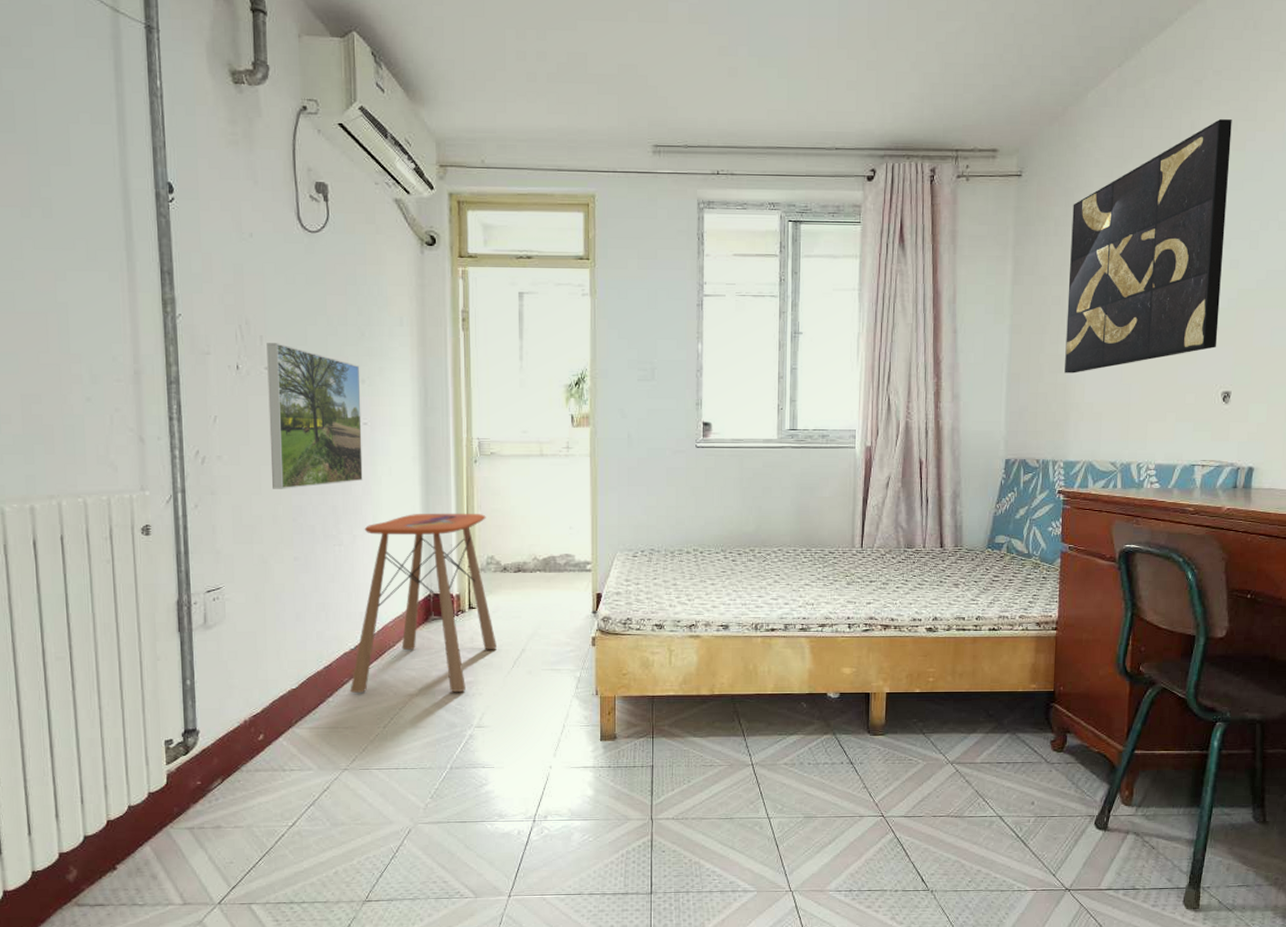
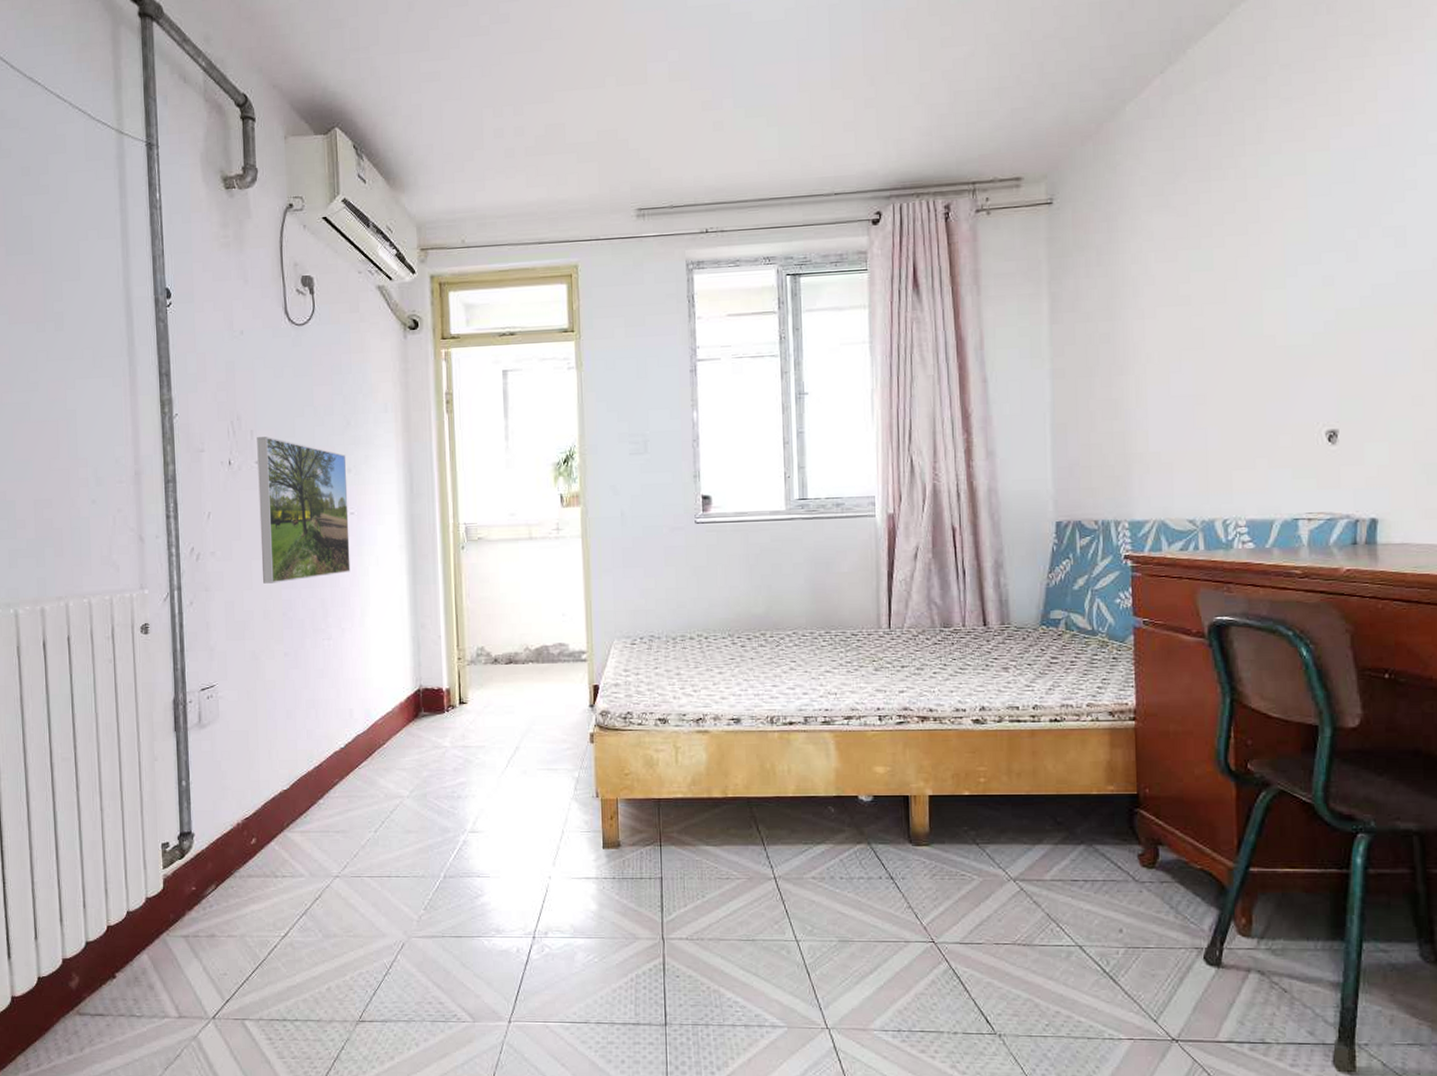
side table: present [350,513,498,693] -> none [340,602,490,795]
wall art: present [1064,119,1232,373] -> none [1117,117,1315,420]

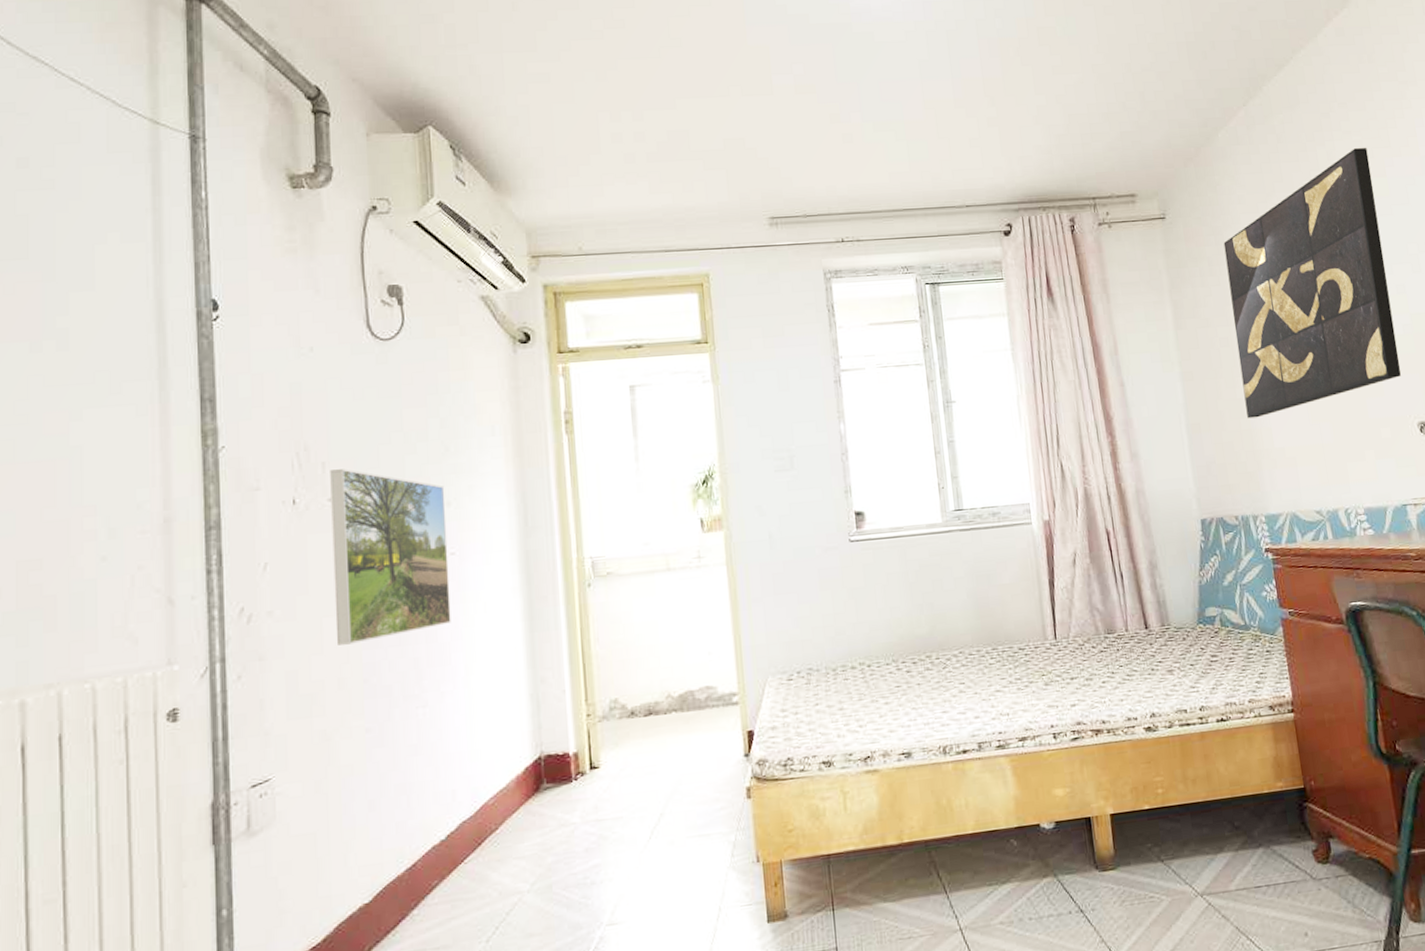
wall art: none [1117,117,1315,420] -> present [1223,148,1402,419]

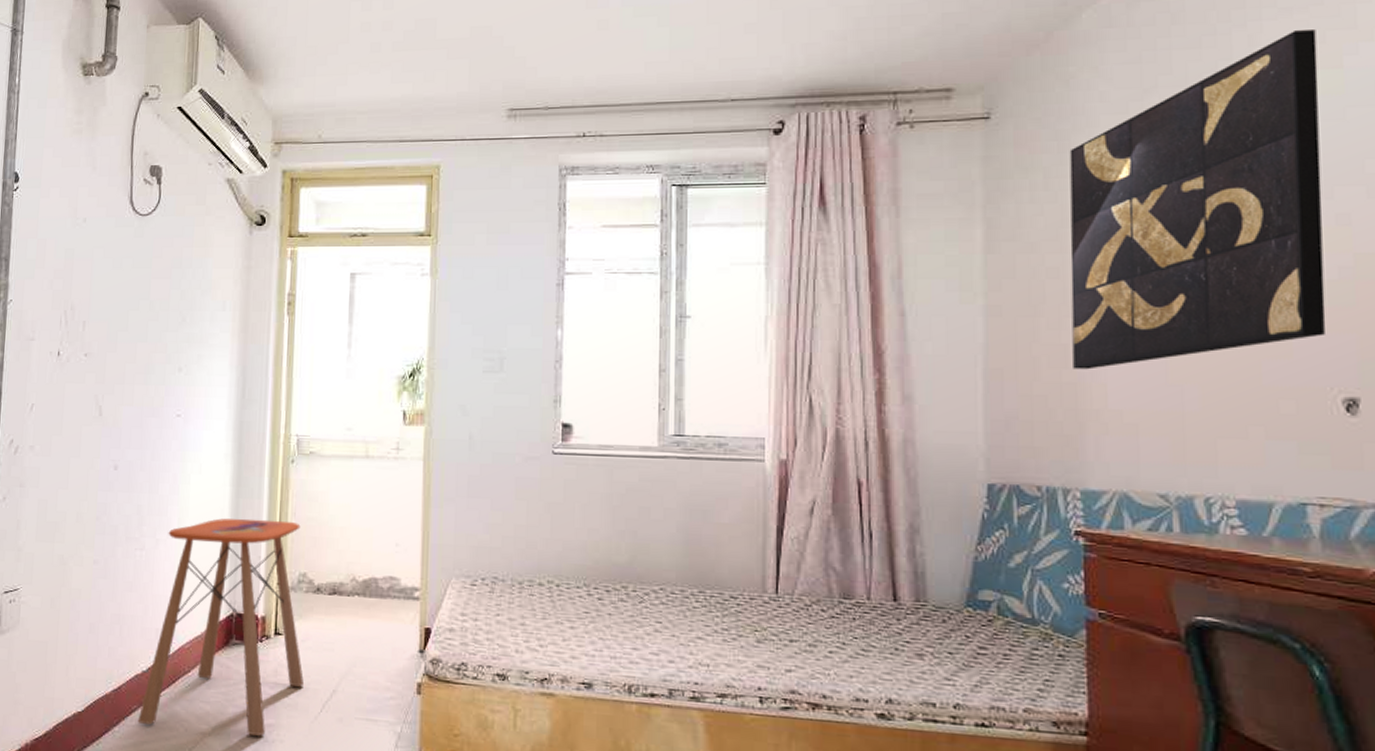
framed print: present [330,469,451,645] -> none [79,329,178,484]
side table: none [440,648,629,899] -> present [137,518,305,737]

